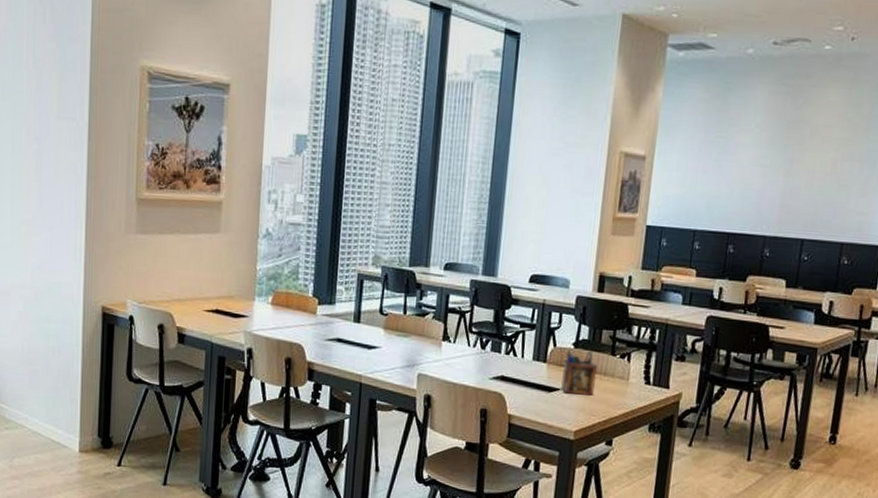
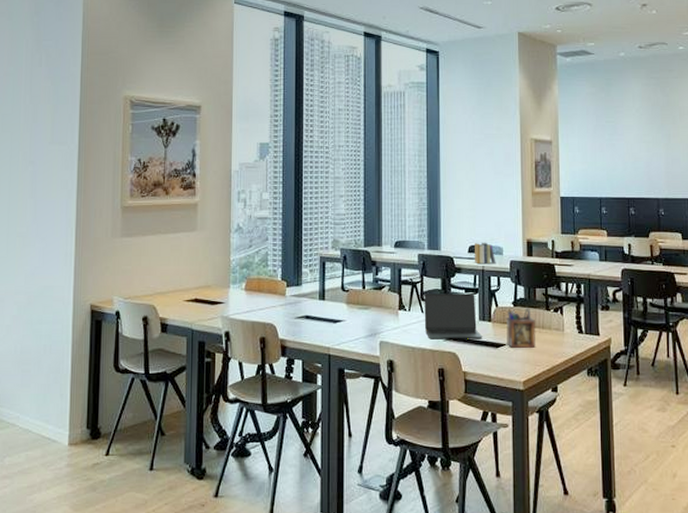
laptop: none [469,325,535,381] -> present [424,293,483,340]
books: none [535,271,560,297] -> present [475,242,496,263]

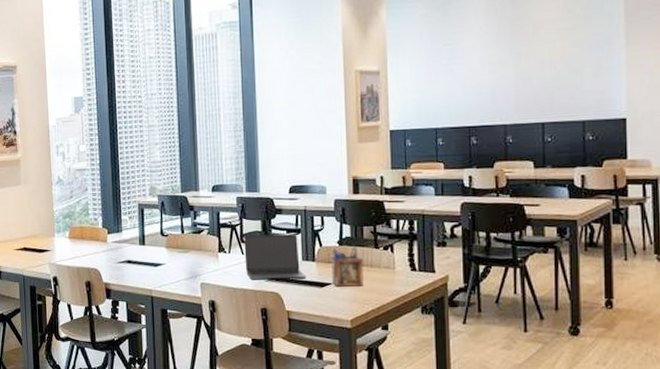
books: present [475,242,496,263] -> none [296,181,319,204]

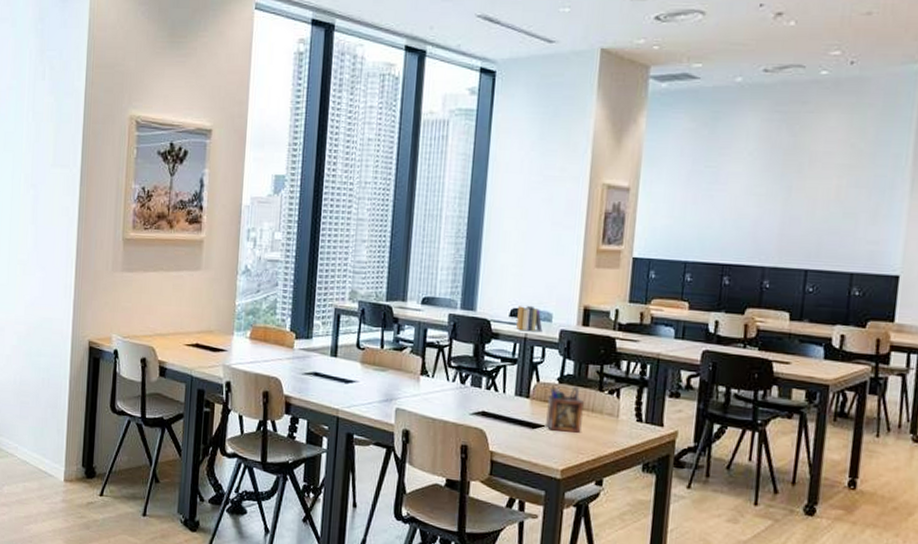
laptop: present [244,234,307,280] -> none [449,359,518,417]
books: none [296,181,319,204] -> present [516,305,543,331]

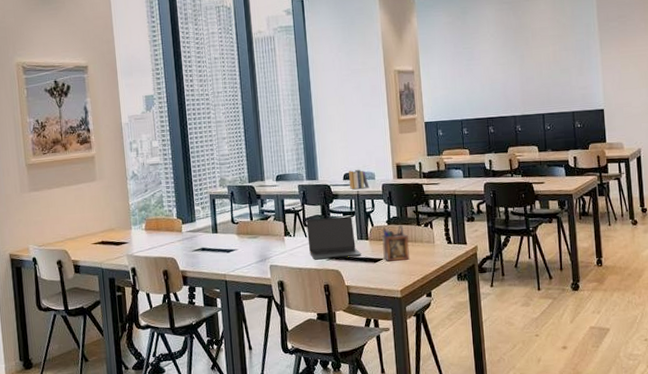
laptop: none [449,359,518,417] -> present [306,216,362,260]

